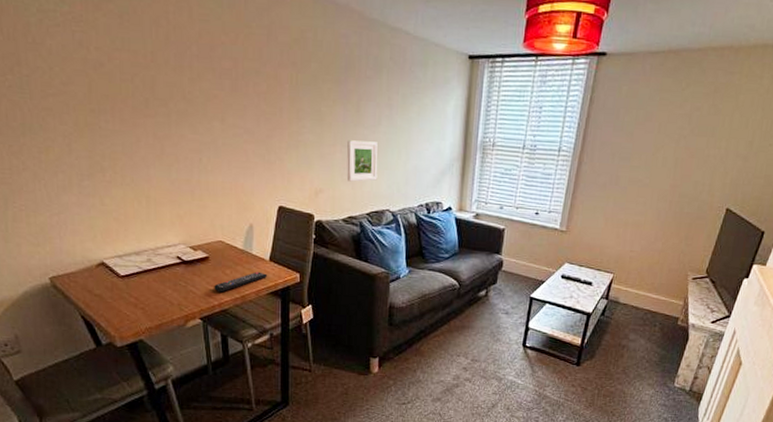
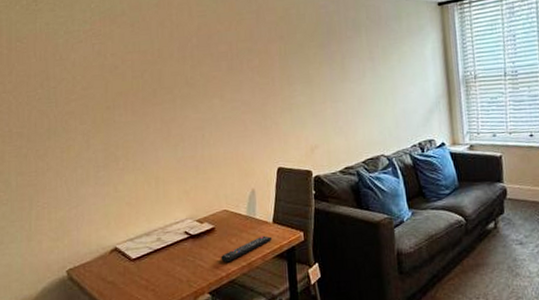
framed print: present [347,140,378,182] -> none [336,93,369,134]

